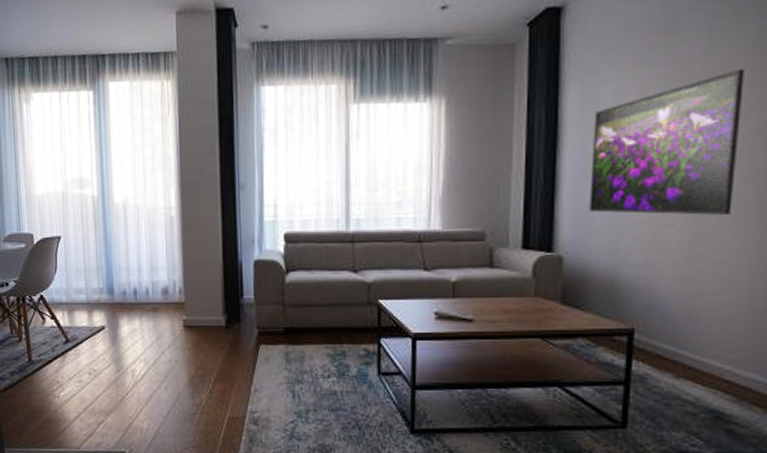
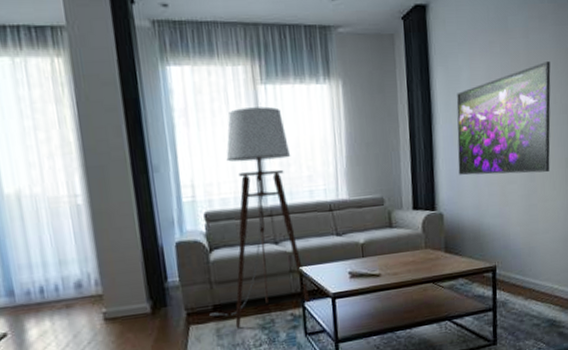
floor lamp: none [280,126,387,355] -> present [210,106,311,328]

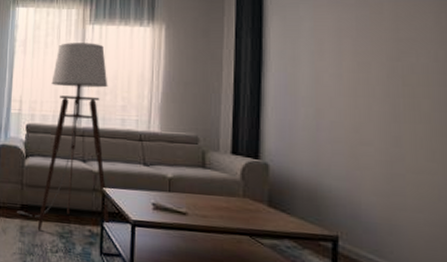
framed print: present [456,61,551,176] -> none [292,15,430,139]

